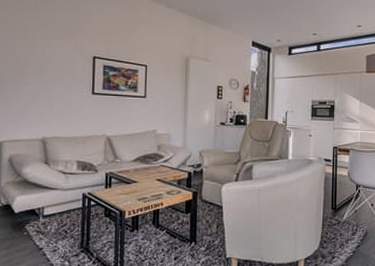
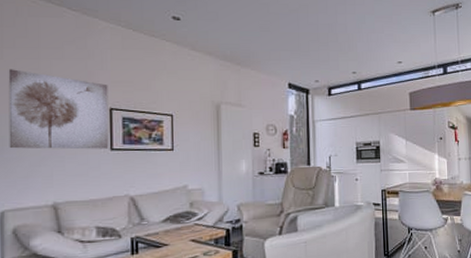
wall art: none [8,18,93,93] -> present [8,69,109,150]

